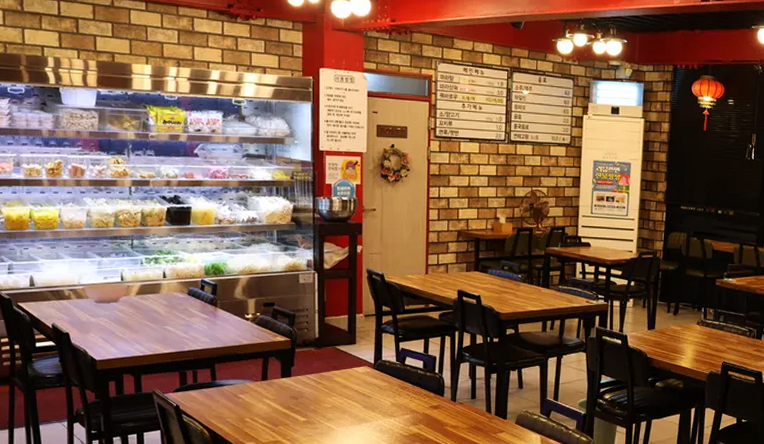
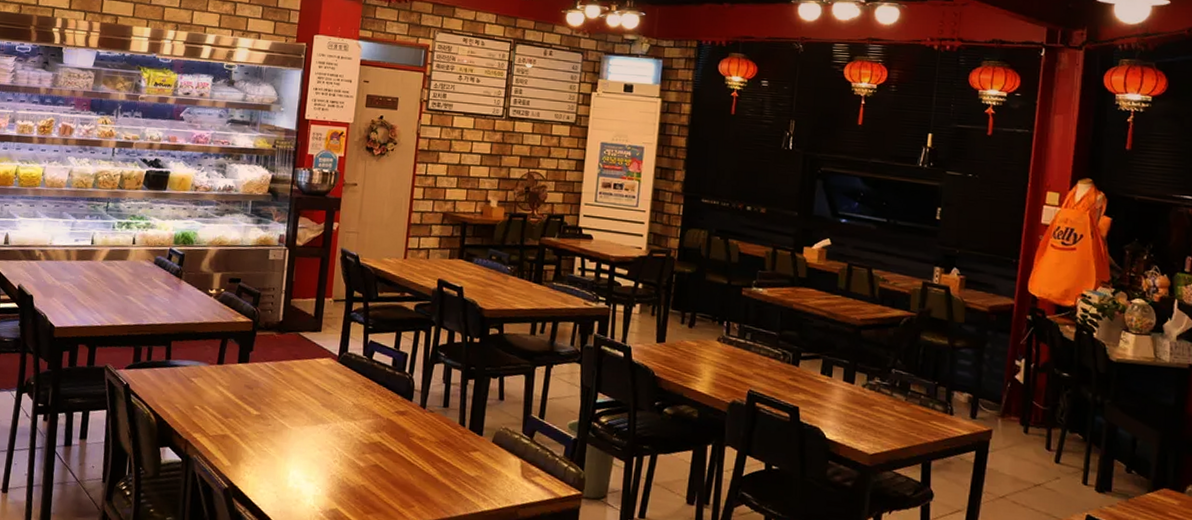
bowl: present [82,282,129,303] -> none [53,245,98,267]

